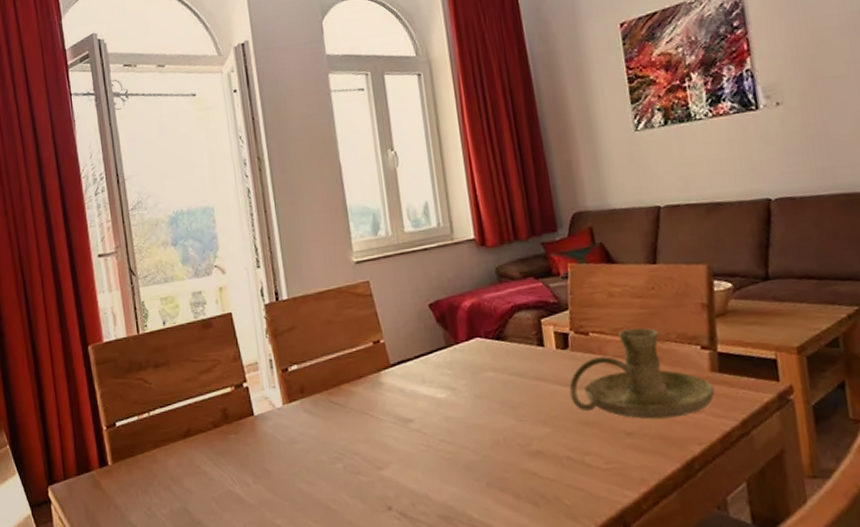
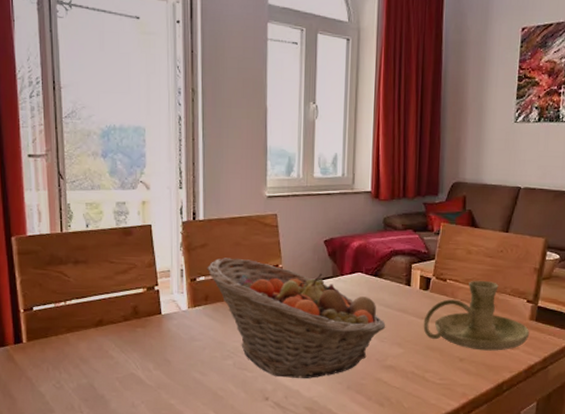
fruit basket: none [298,338,523,479] -> present [207,258,386,378]

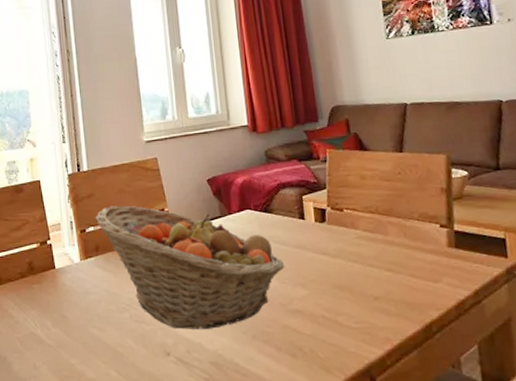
candle holder: present [423,280,530,351] -> none [325,206,452,287]

